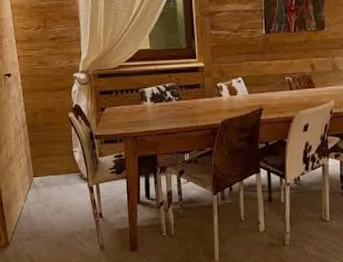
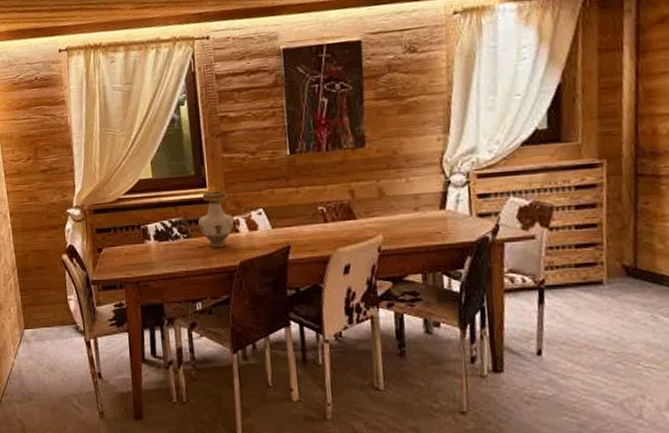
vase: none [188,61,218,108] -> present [198,190,234,247]

